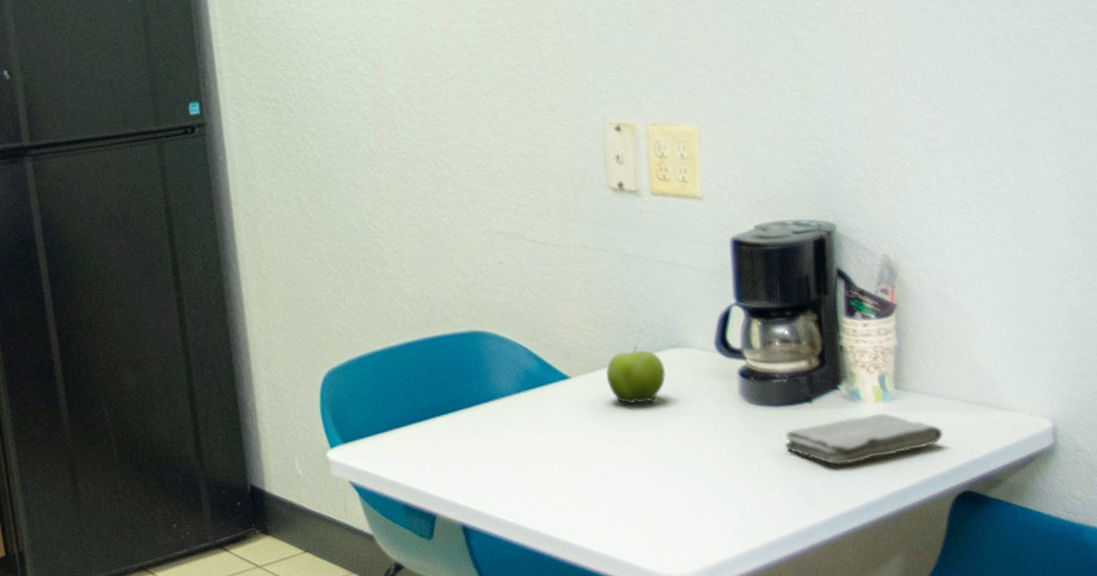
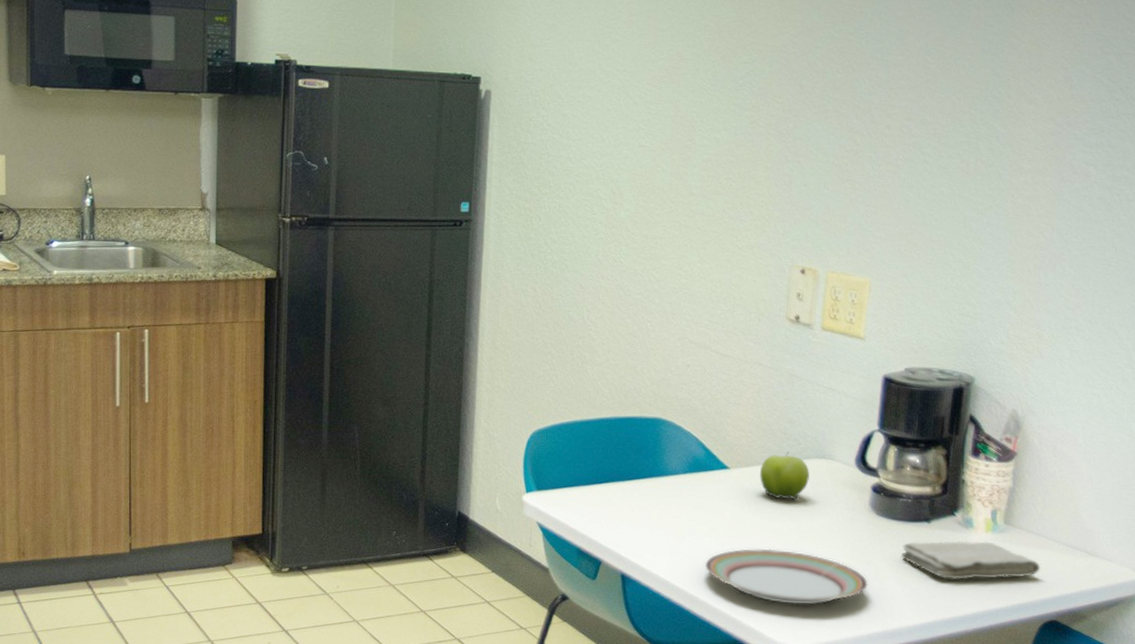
plate: none [559,462,754,529] -> present [704,548,869,605]

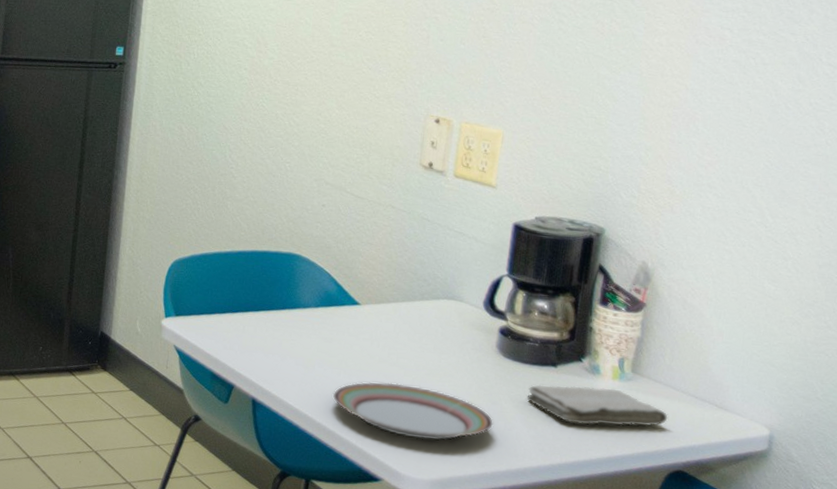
fruit: present [760,452,810,500] -> none [389,292,439,338]

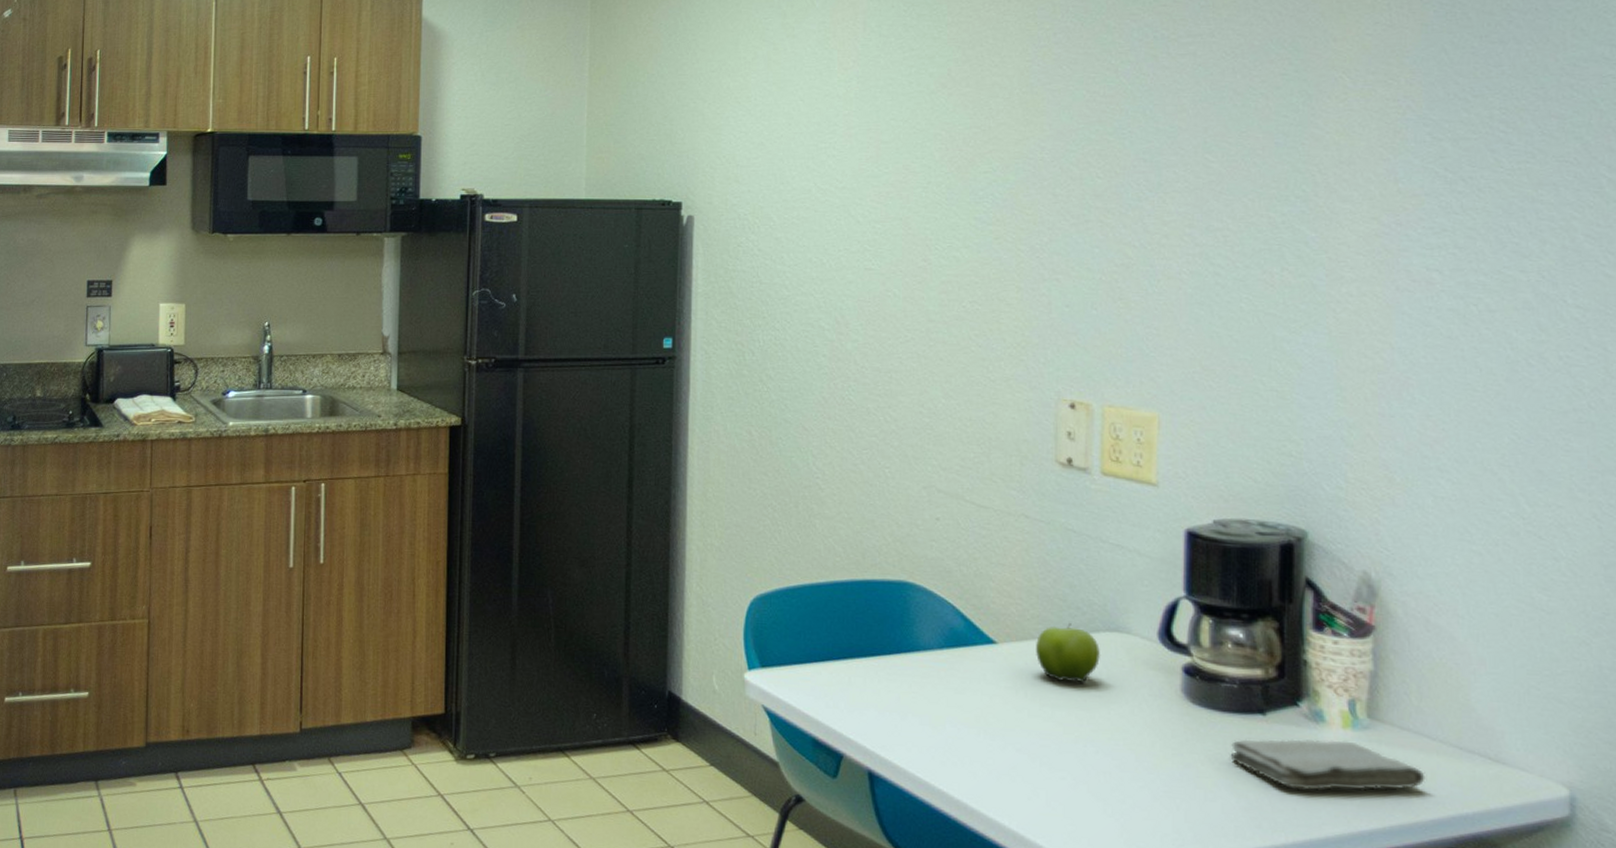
plate: present [332,382,494,441] -> none [972,743,1190,819]
fruit: none [389,292,439,338] -> present [1036,623,1101,683]

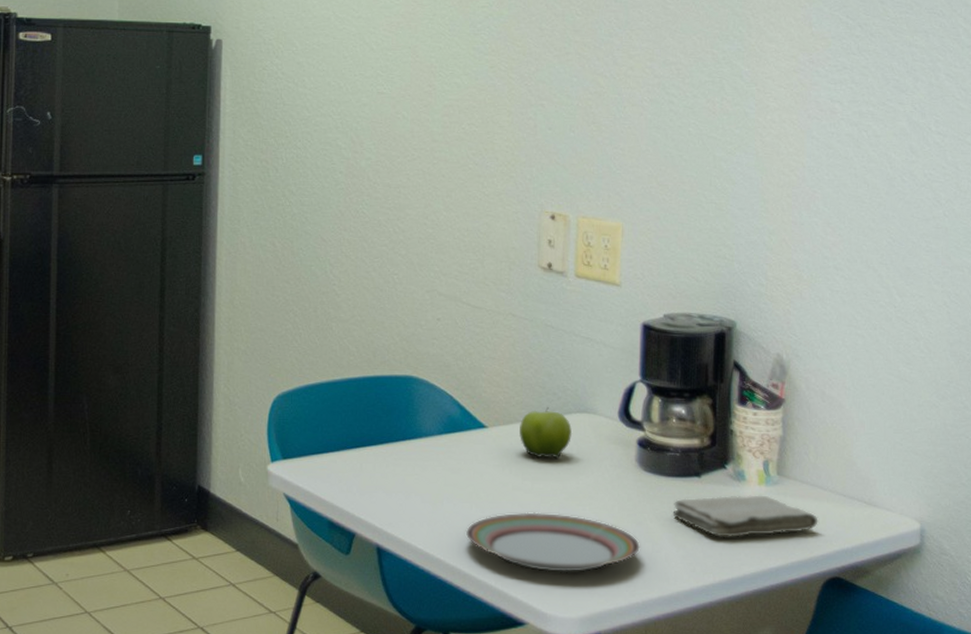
plate: none [972,743,1190,819] -> present [465,512,641,572]

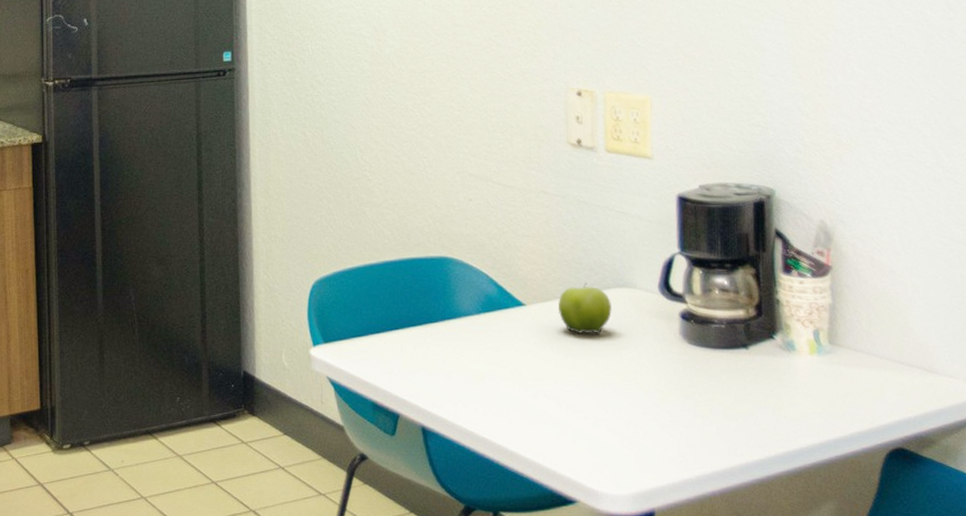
plate: present [465,512,641,572] -> none [509,389,691,449]
washcloth: present [672,495,818,537] -> none [721,365,876,409]

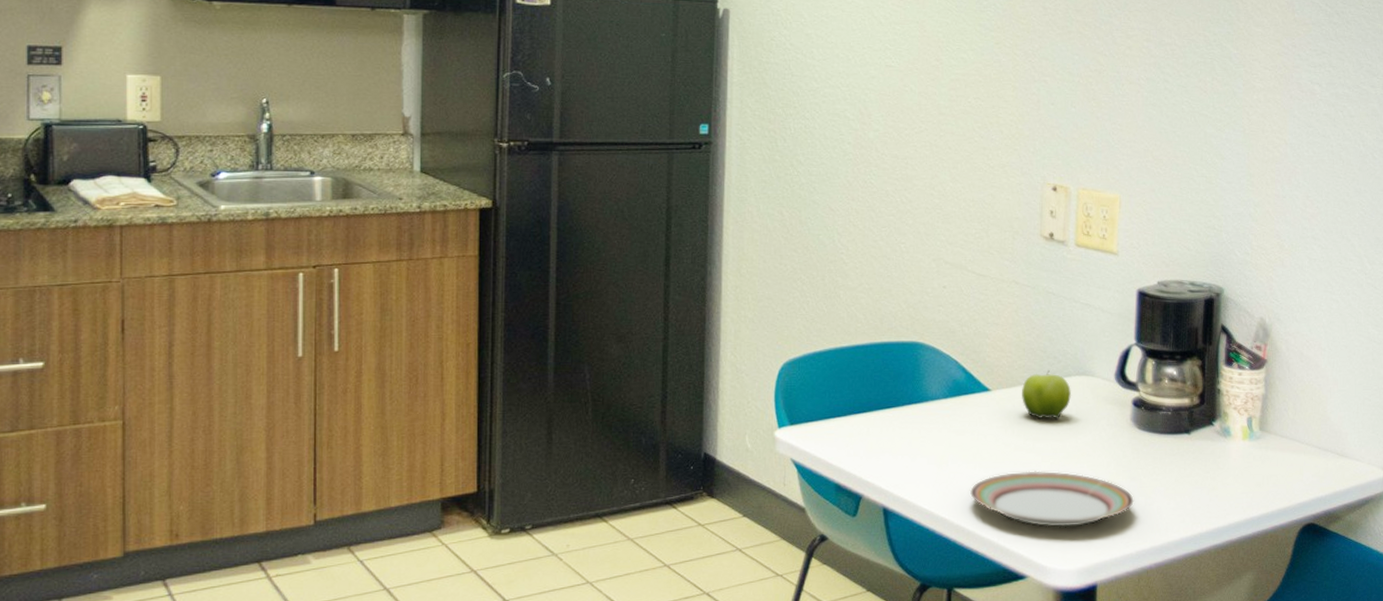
plate: none [509,389,691,449] -> present [969,471,1135,527]

